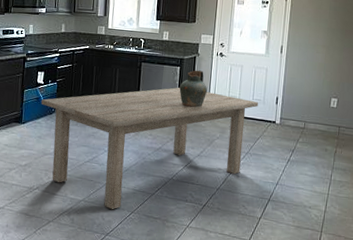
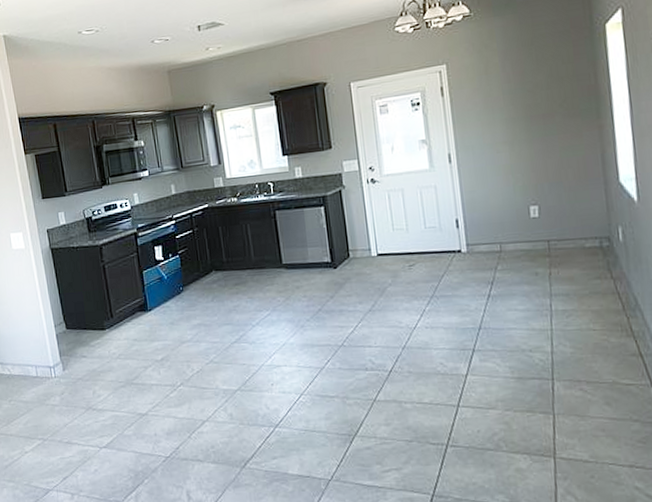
dining table: present [41,87,259,210] -> none [165,229,435,396]
ceramic jug: present [179,70,208,108] -> none [328,205,365,253]

